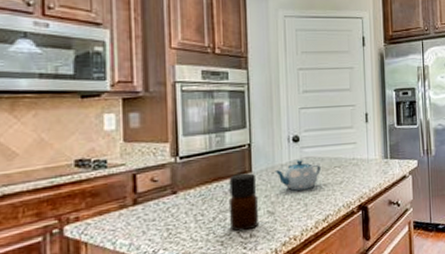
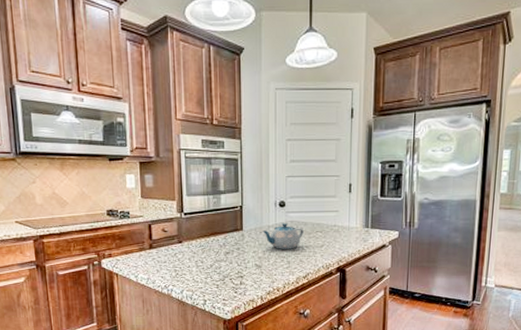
bottle: present [228,173,260,232] -> none [223,231,248,279]

